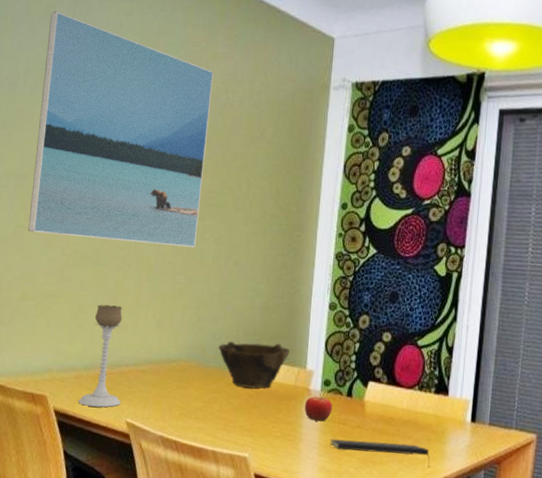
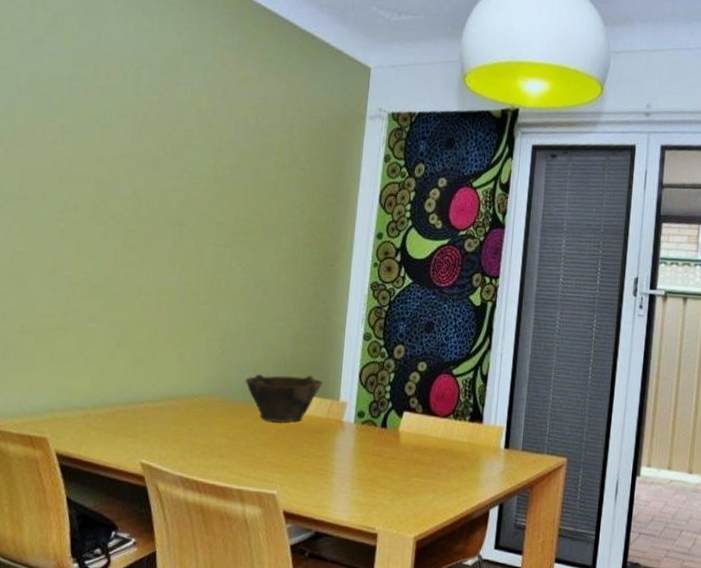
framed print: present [28,11,214,248] -> none [28,21,243,277]
candle holder: present [78,304,123,408] -> none [84,337,138,449]
fruit: present [304,393,333,422] -> none [337,425,367,454]
notepad: present [330,439,430,468] -> none [363,471,465,496]

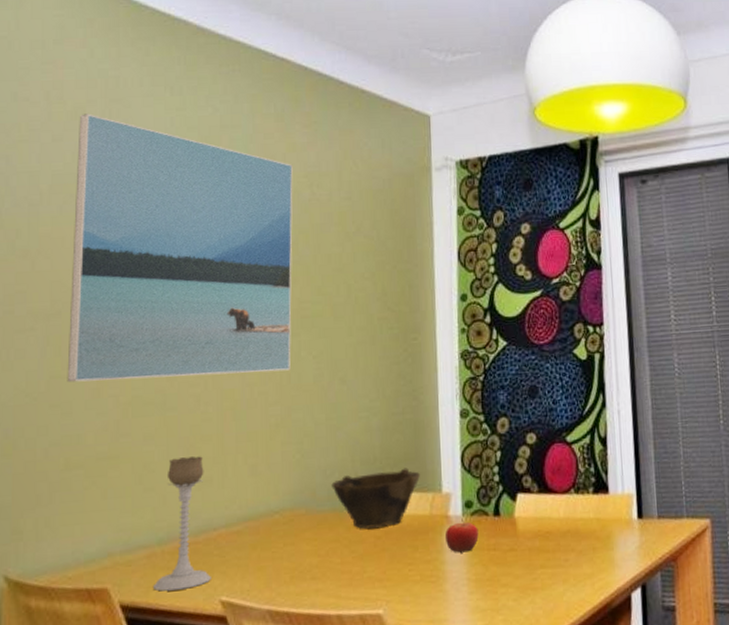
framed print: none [28,21,243,277] -> present [67,113,293,383]
candle holder: none [84,337,138,449] -> present [152,456,211,592]
fruit: none [337,425,367,454] -> present [444,518,479,553]

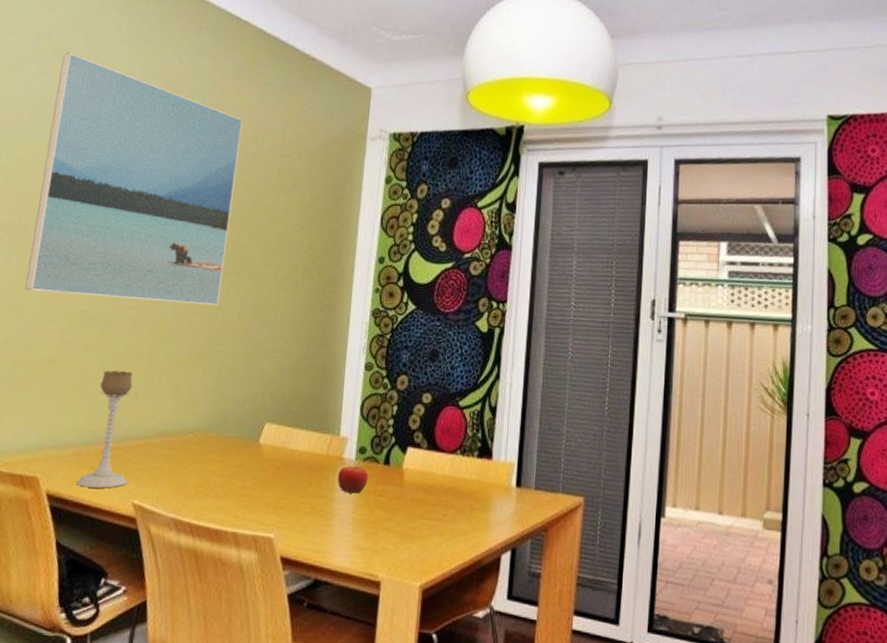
bowl: present [331,468,420,529] -> none [242,408,322,459]

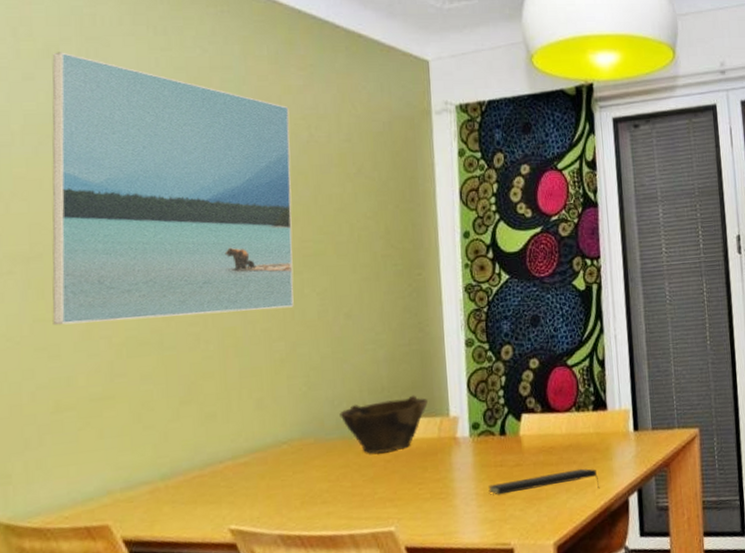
candle holder: present [76,370,133,488] -> none [157,392,219,525]
bowl: none [242,408,322,459] -> present [339,395,428,454]
fruit: present [337,462,368,494] -> none [453,438,486,471]
notepad: none [365,512,474,540] -> present [488,468,600,495]

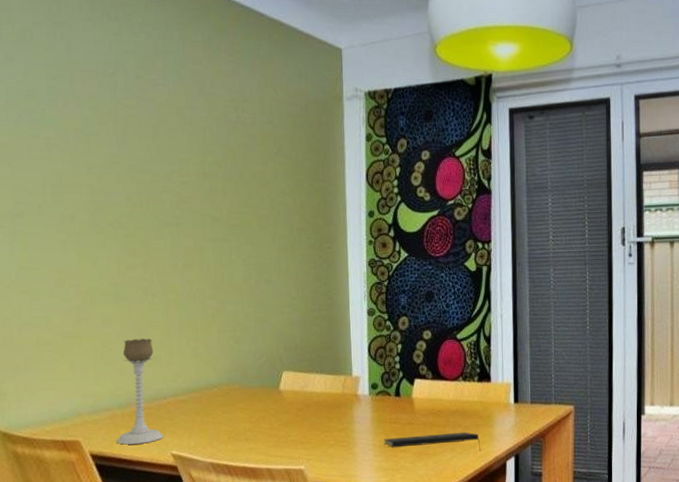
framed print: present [52,52,294,326] -> none [27,35,224,273]
candle holder: none [157,392,219,525] -> present [116,338,164,445]
bowl: present [339,395,428,454] -> none [260,355,334,402]

